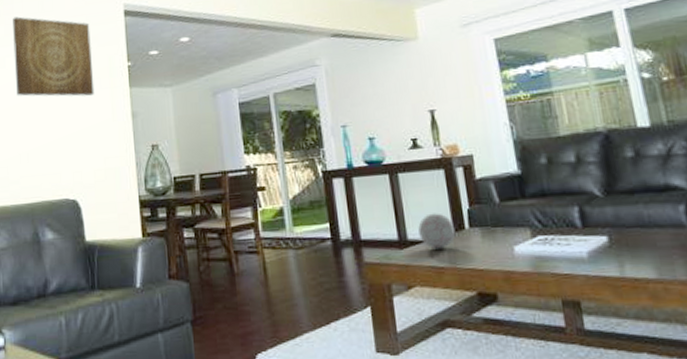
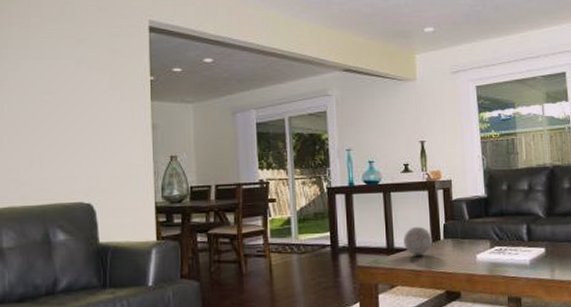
wall art: present [13,16,95,97] -> none [29,20,115,105]

